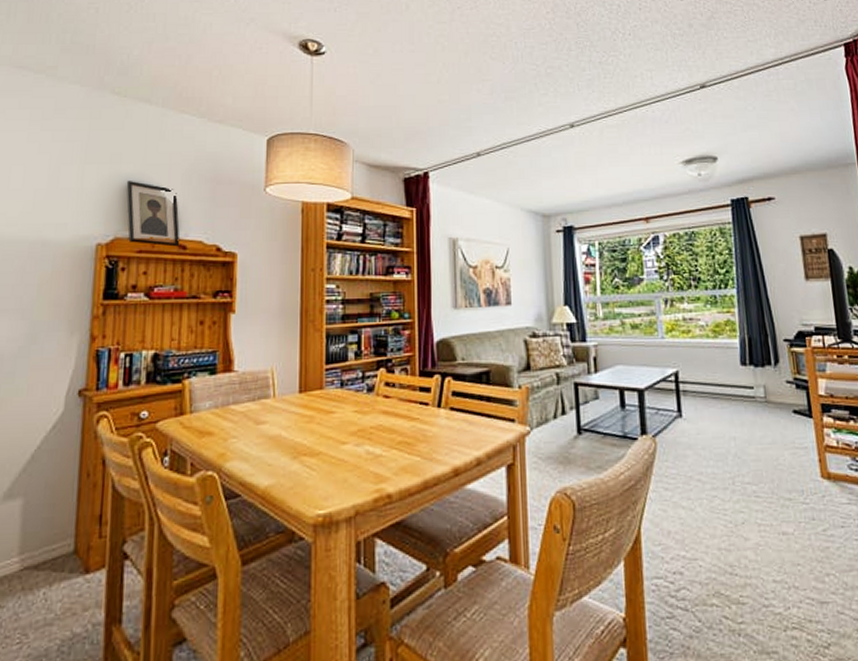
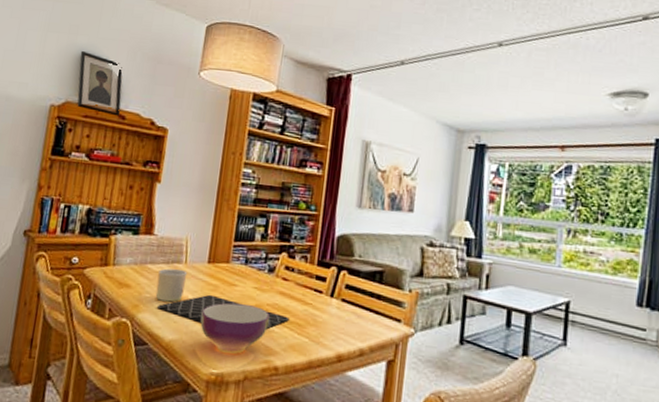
mug: none [243,406,278,444] -> present [155,268,188,303]
placemat: none [248,427,397,460] -> present [158,294,289,329]
bowl: none [298,431,375,491] -> present [200,302,270,355]

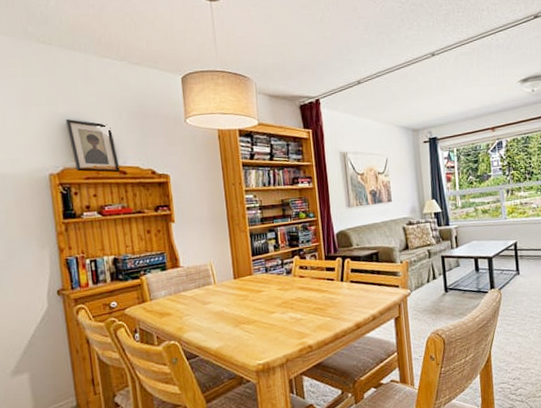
mug: present [155,268,188,303] -> none [193,290,220,319]
placemat: present [158,294,289,329] -> none [199,303,312,328]
bowl: present [200,302,270,355] -> none [238,303,297,347]

